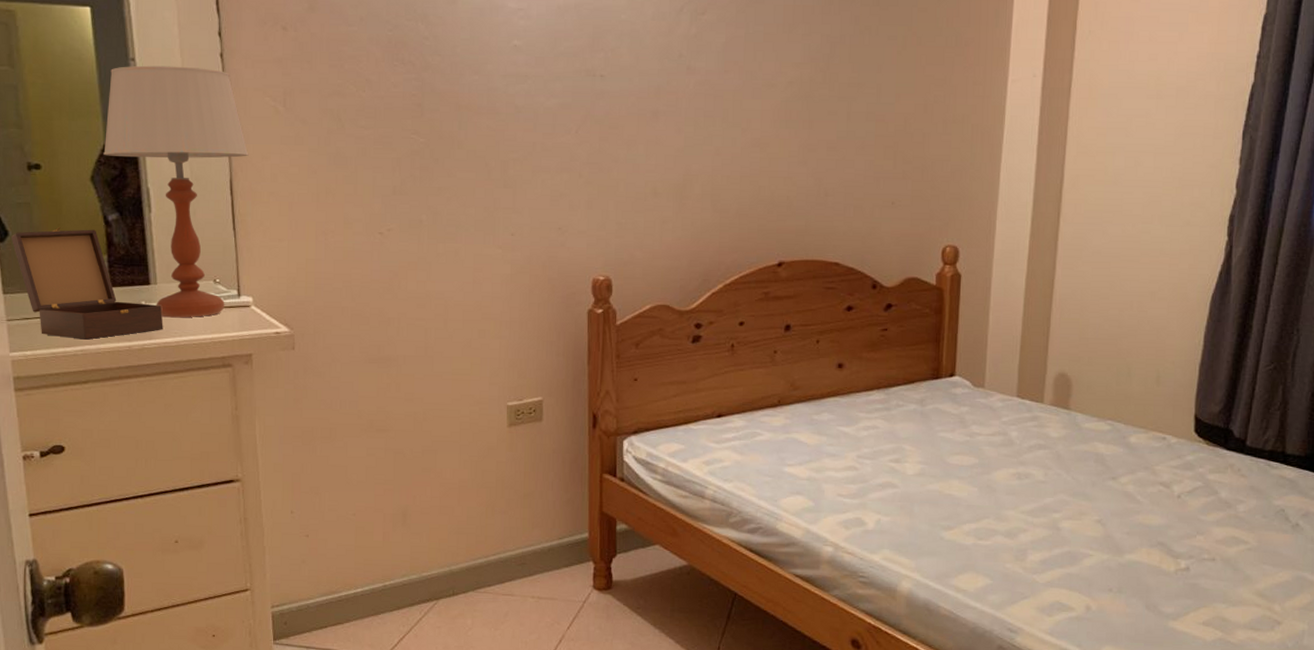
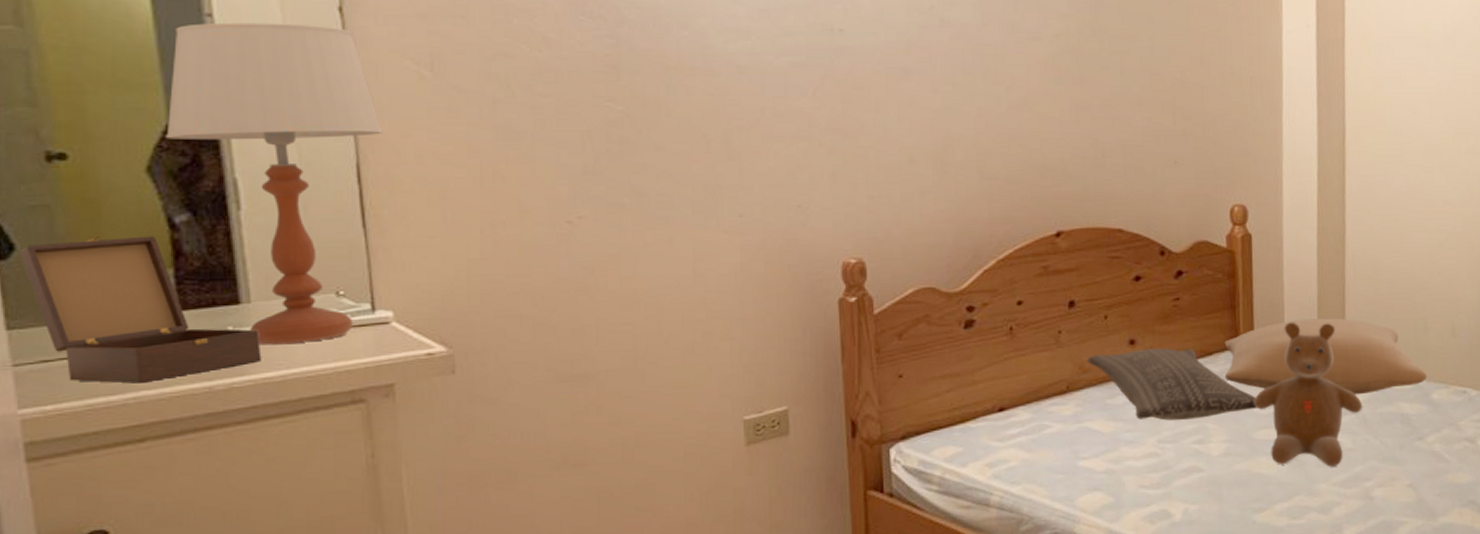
pillow: none [797,372,953,440] -> present [1086,348,1257,421]
pillow: none [925,356,1126,432] -> present [1224,318,1427,395]
stuffed bear: none [951,358,1058,496] -> present [1254,322,1363,467]

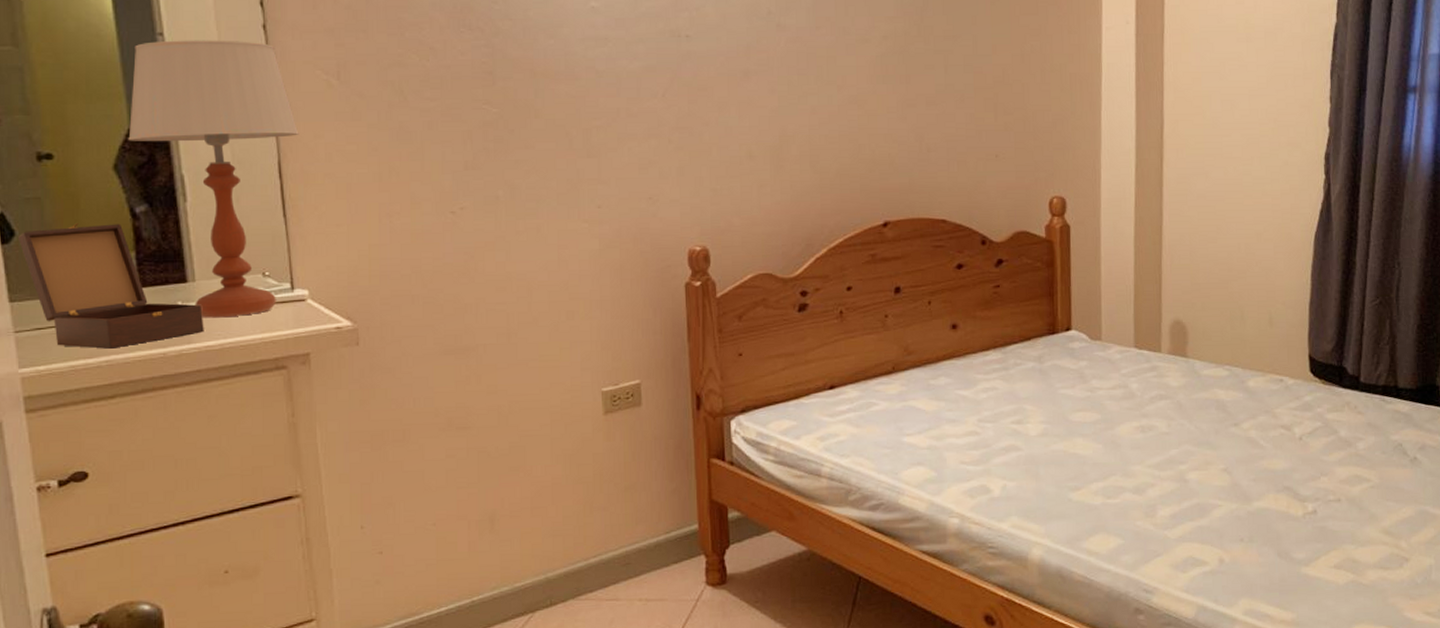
pillow: present [1086,348,1257,421] -> none [911,332,1073,401]
pillow: present [1224,318,1427,395] -> none [1042,306,1244,381]
stuffed bear: present [1254,322,1363,467] -> none [1071,310,1179,450]

